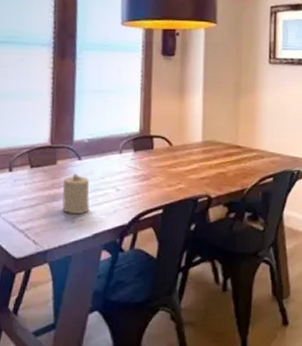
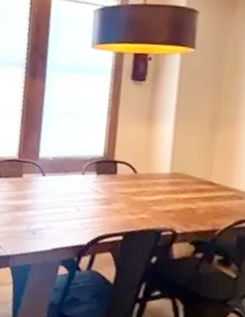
candle: present [62,173,90,215] -> none [25,188,51,228]

